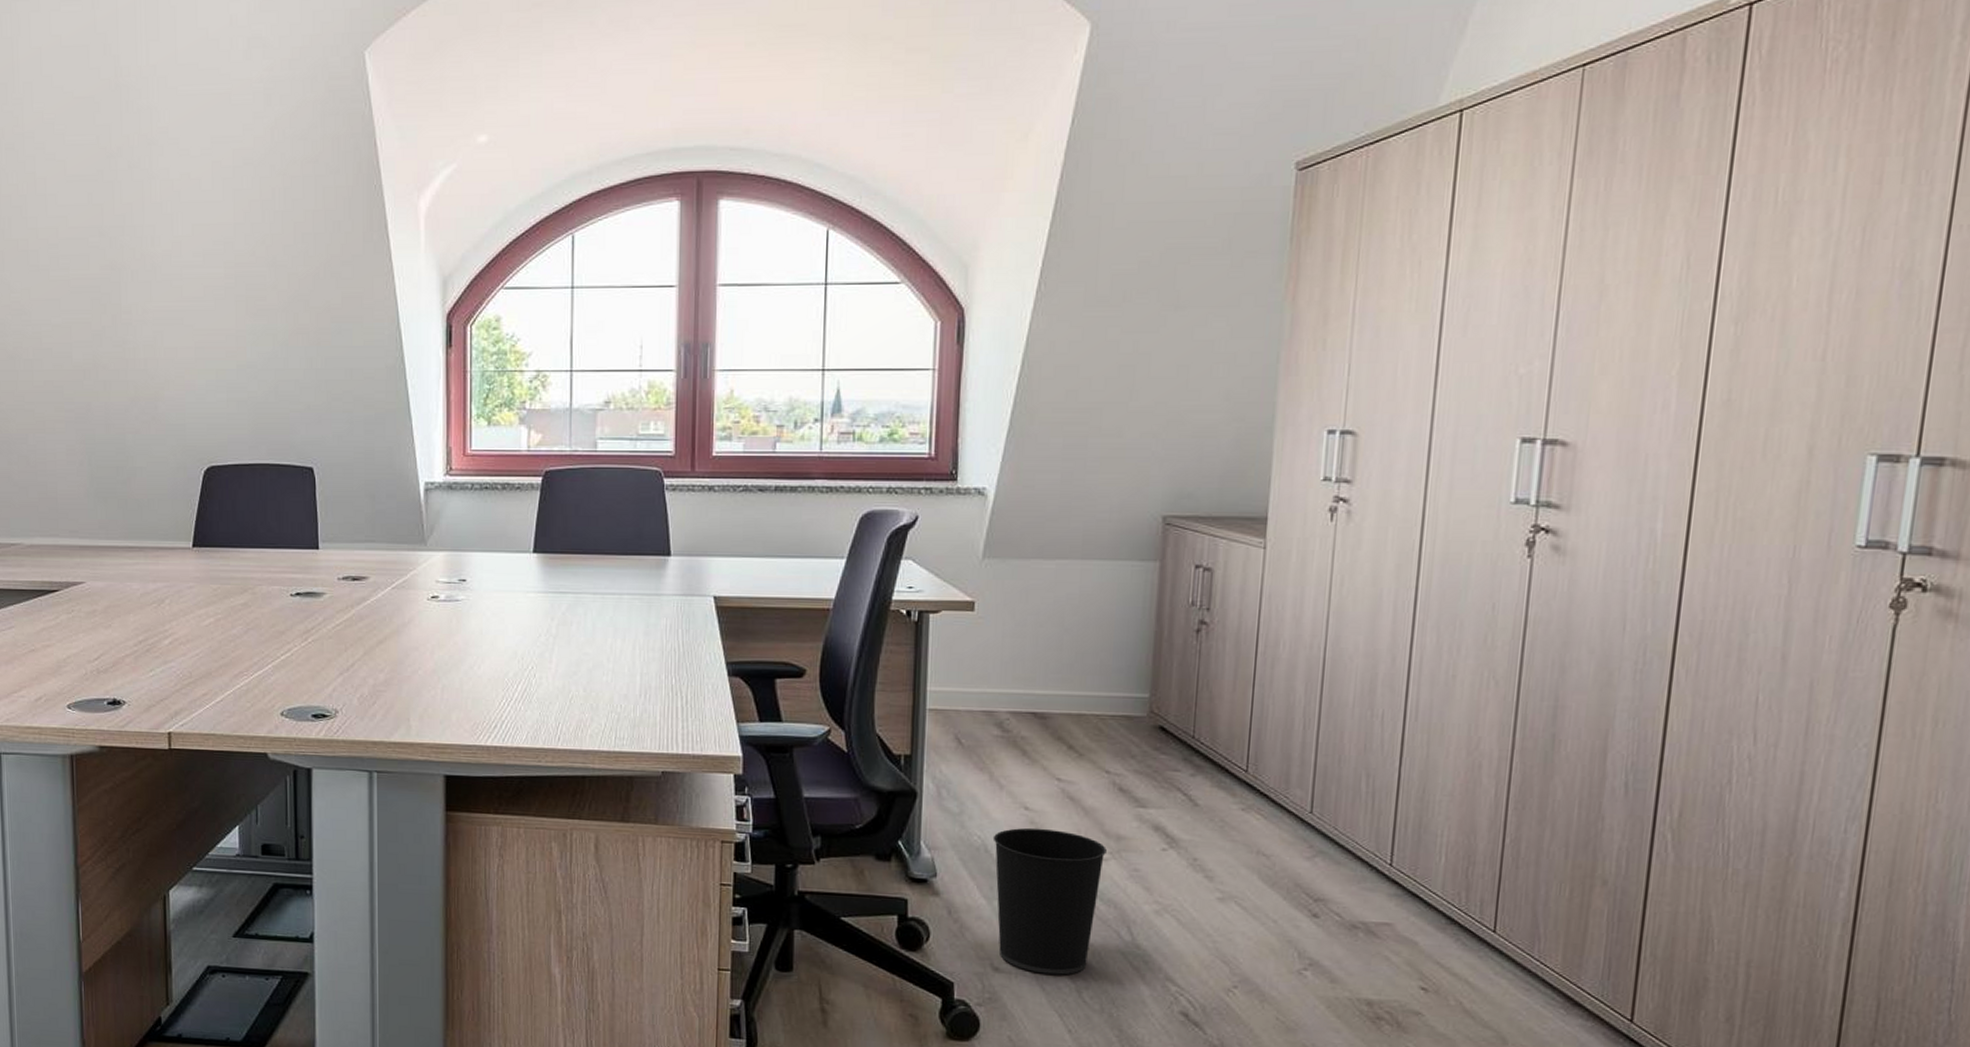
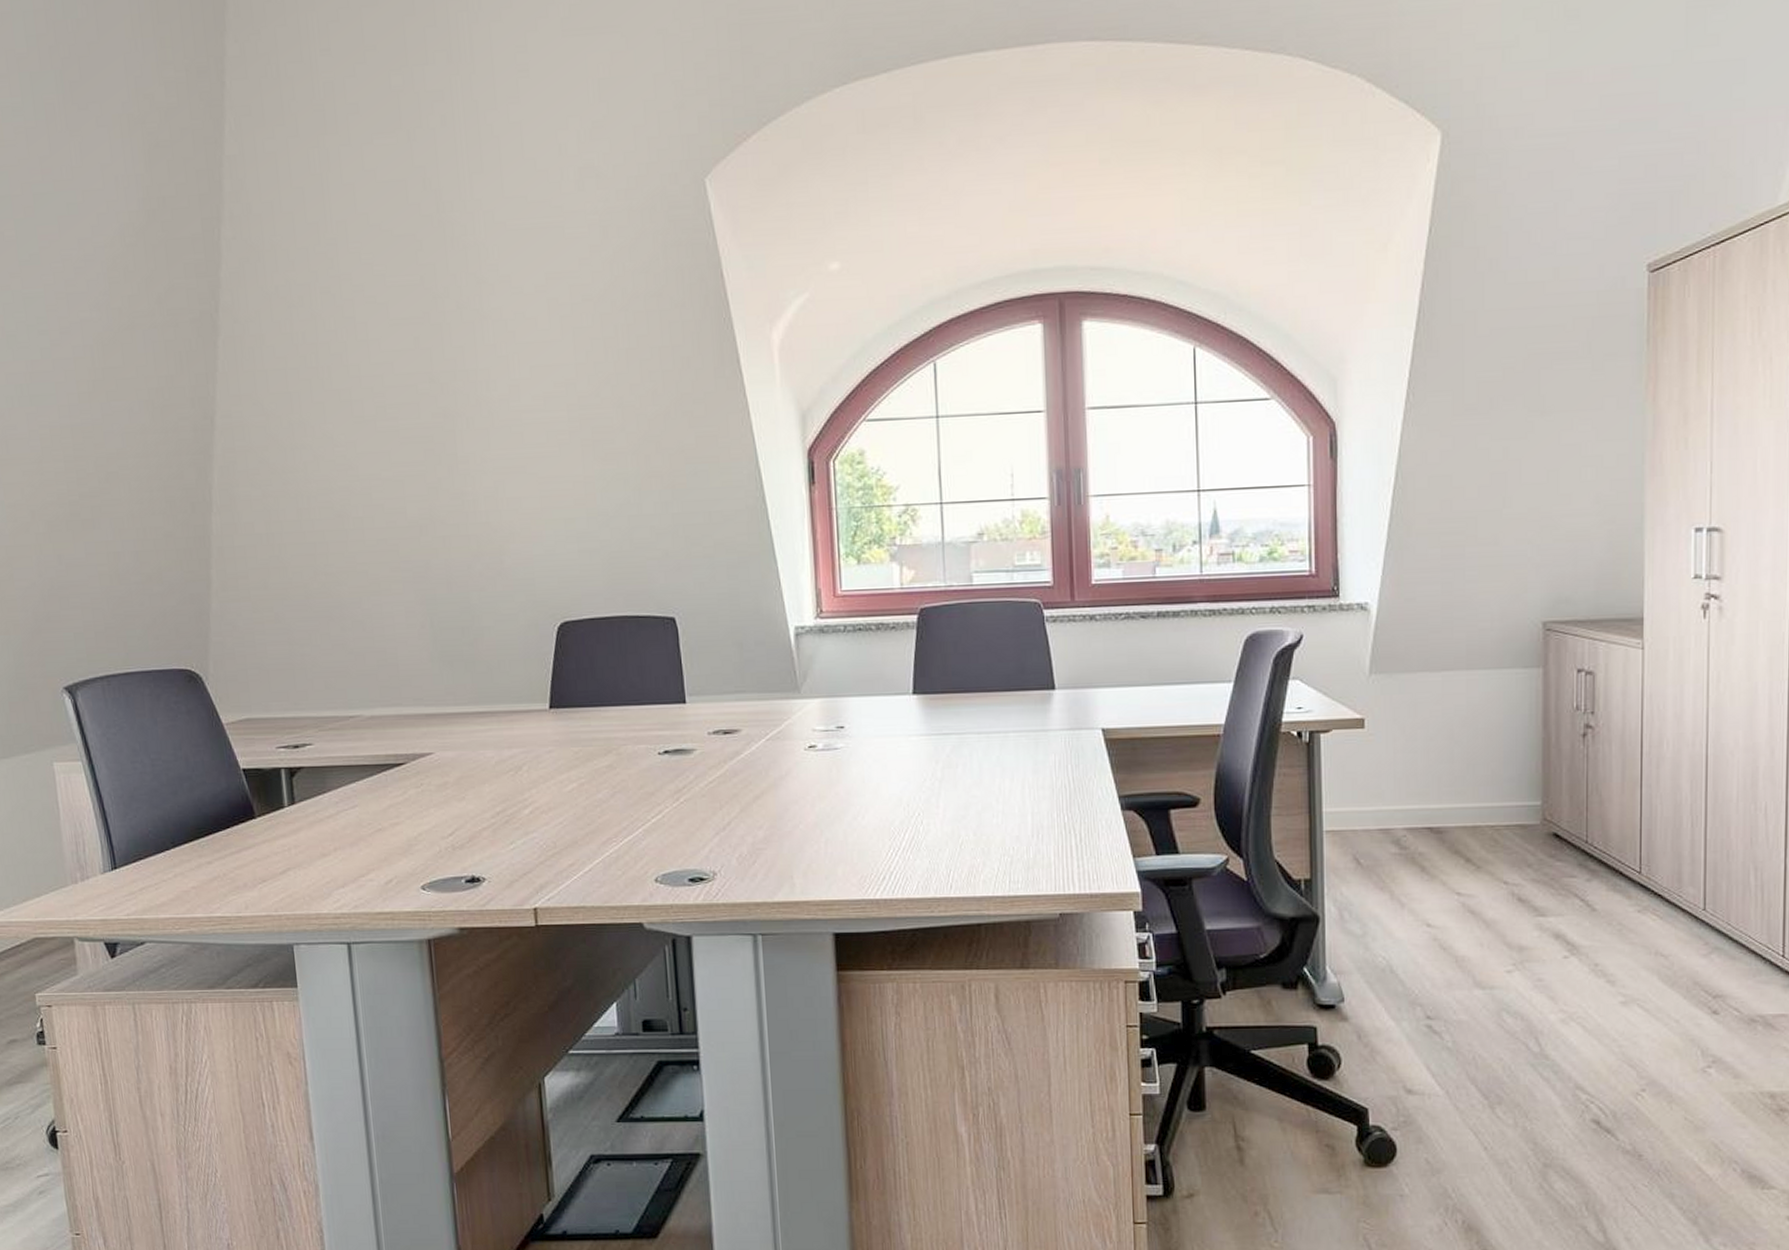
wastebasket: present [992,827,1107,975] -> none [1397,944,1510,1092]

